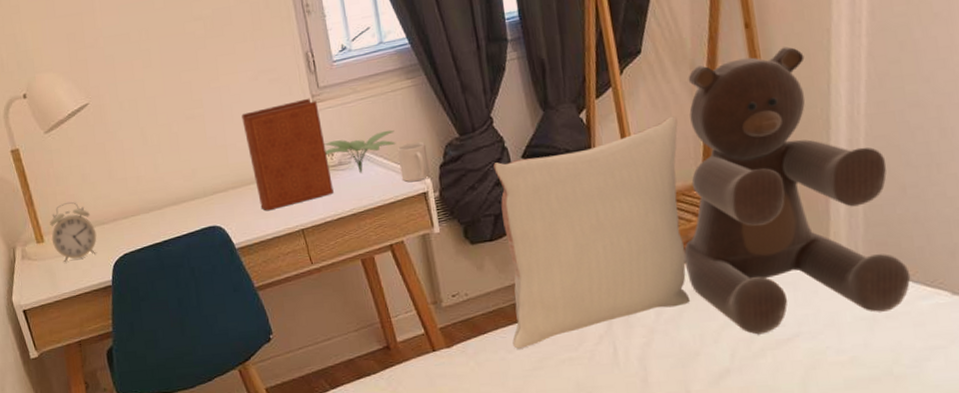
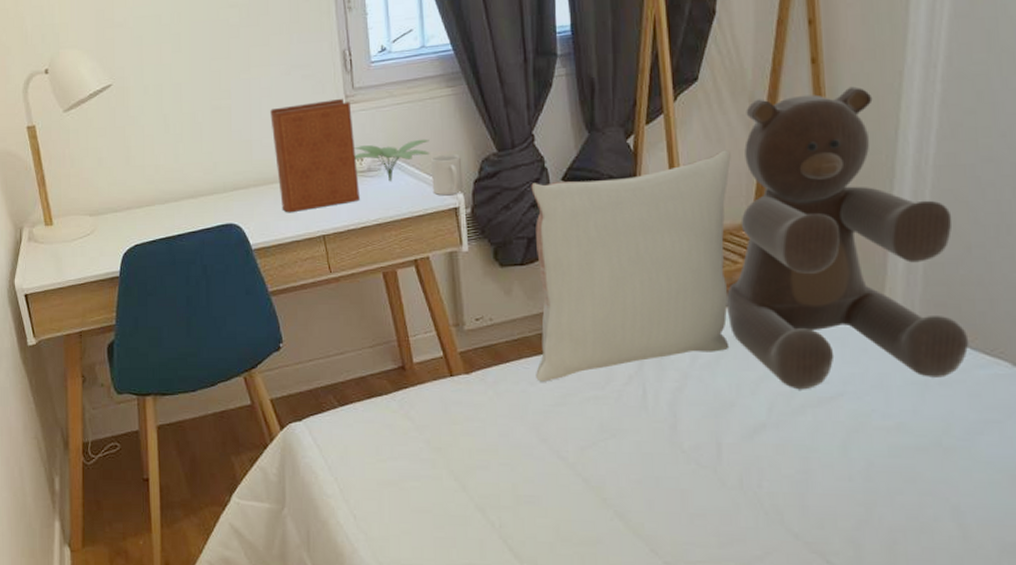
alarm clock: present [50,201,97,263] -> none [60,185,108,249]

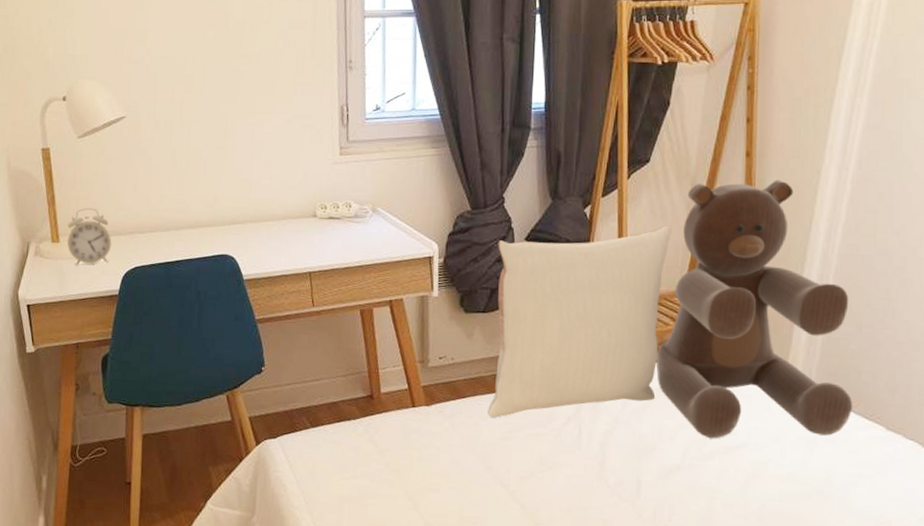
alarm clock: none [60,185,108,249] -> present [67,207,112,266]
book: present [270,98,360,213] -> none [270,149,346,249]
plant: present [354,139,430,182] -> none [344,192,412,229]
mug: present [430,153,463,196] -> none [411,207,439,246]

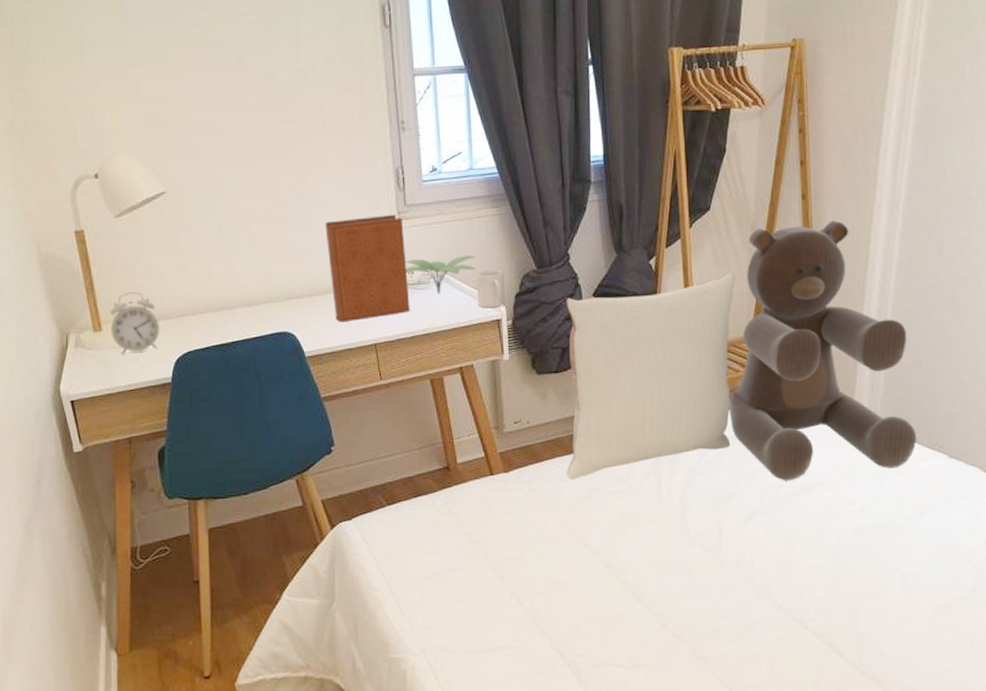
book: none [270,149,346,249] -> present [325,214,410,322]
plant: none [344,192,412,229] -> present [405,255,476,294]
mug: none [411,207,439,246] -> present [476,269,505,308]

